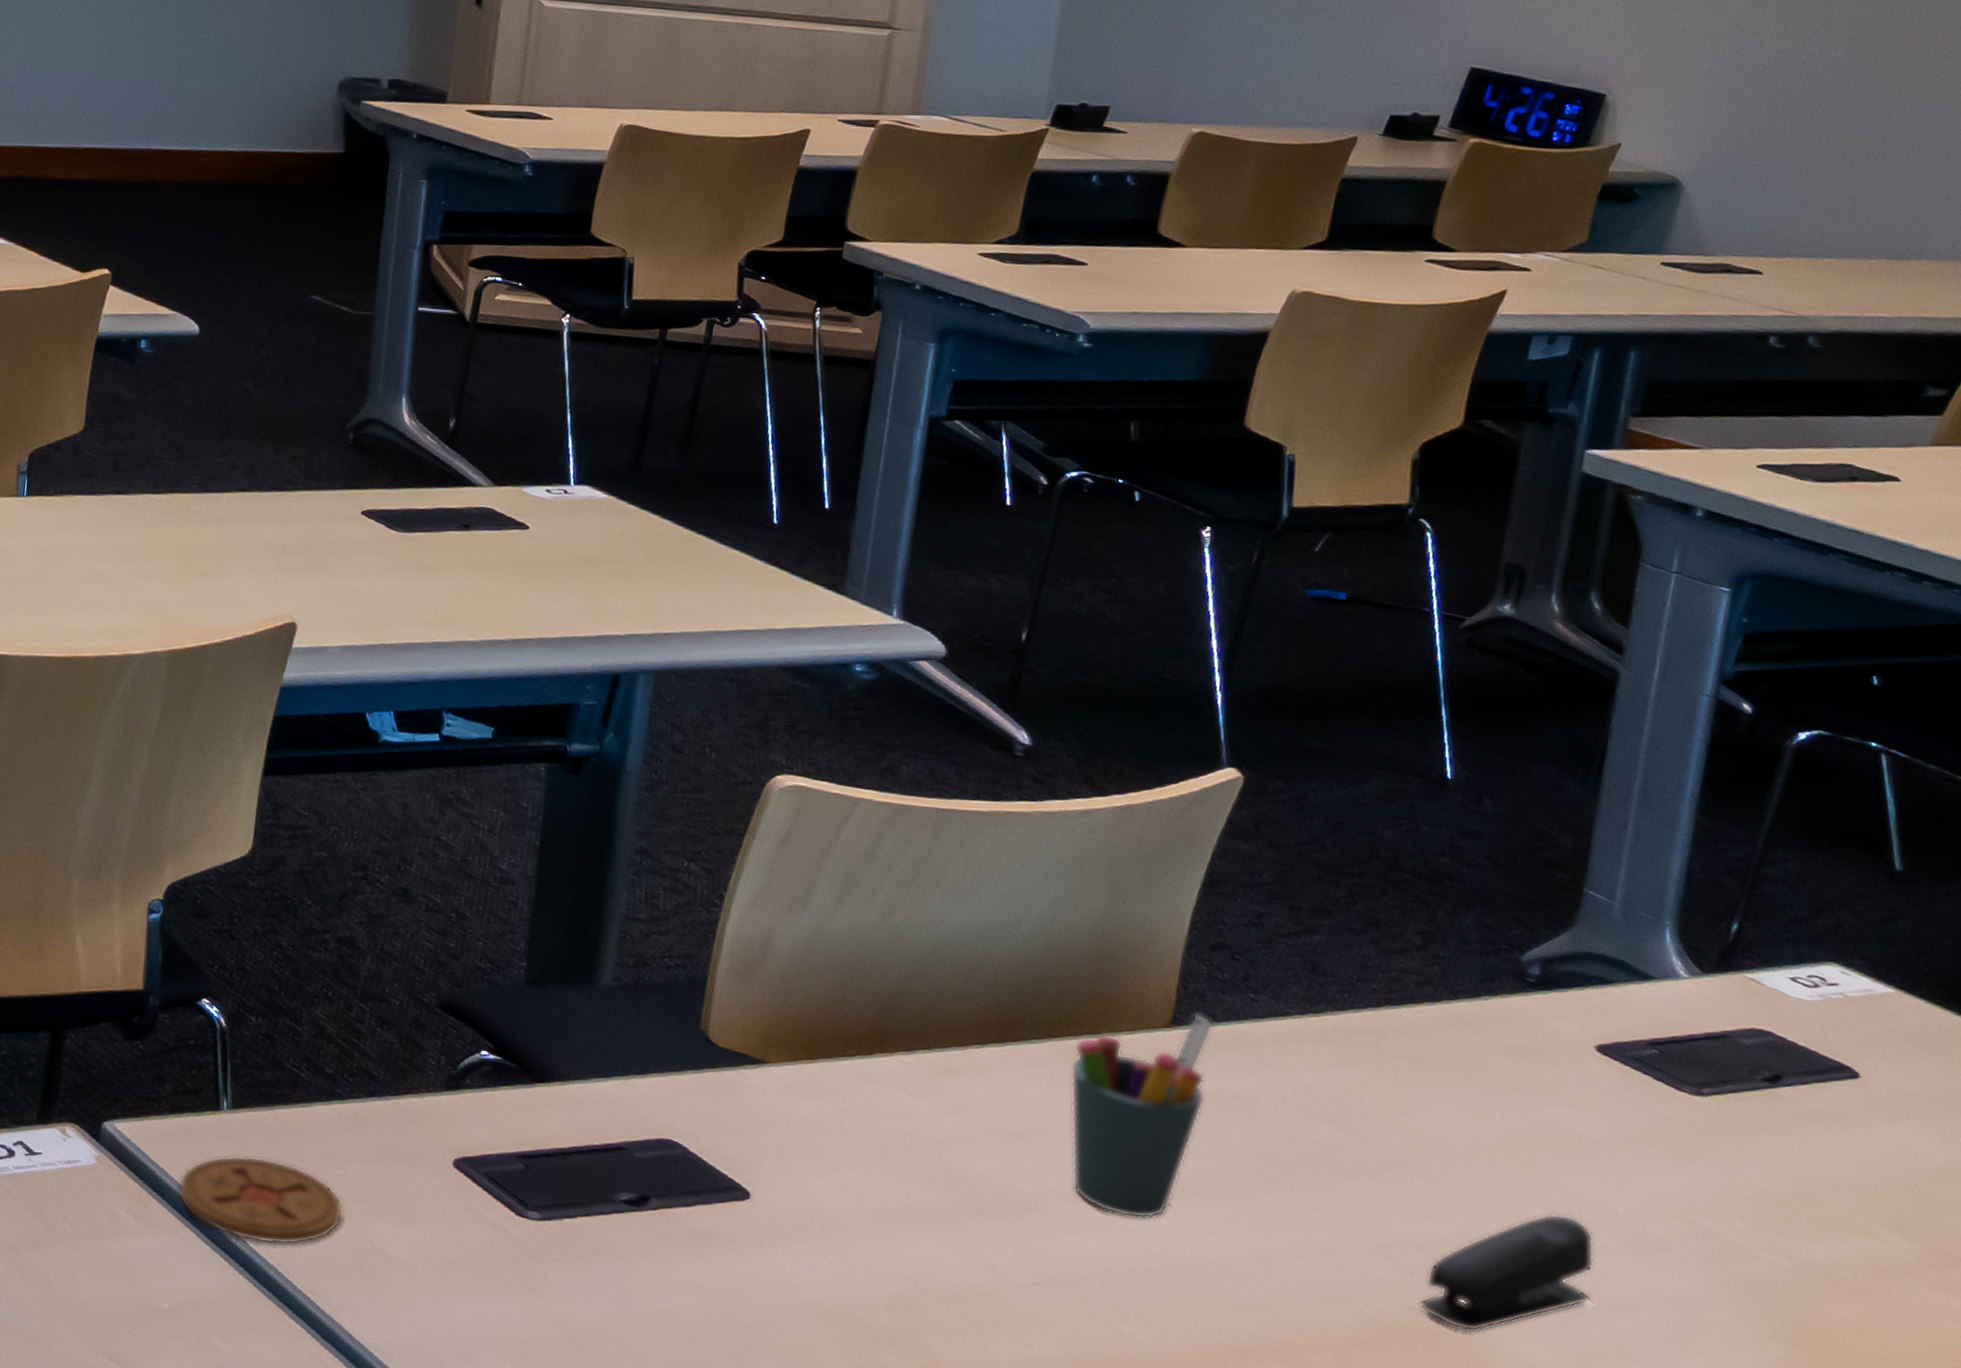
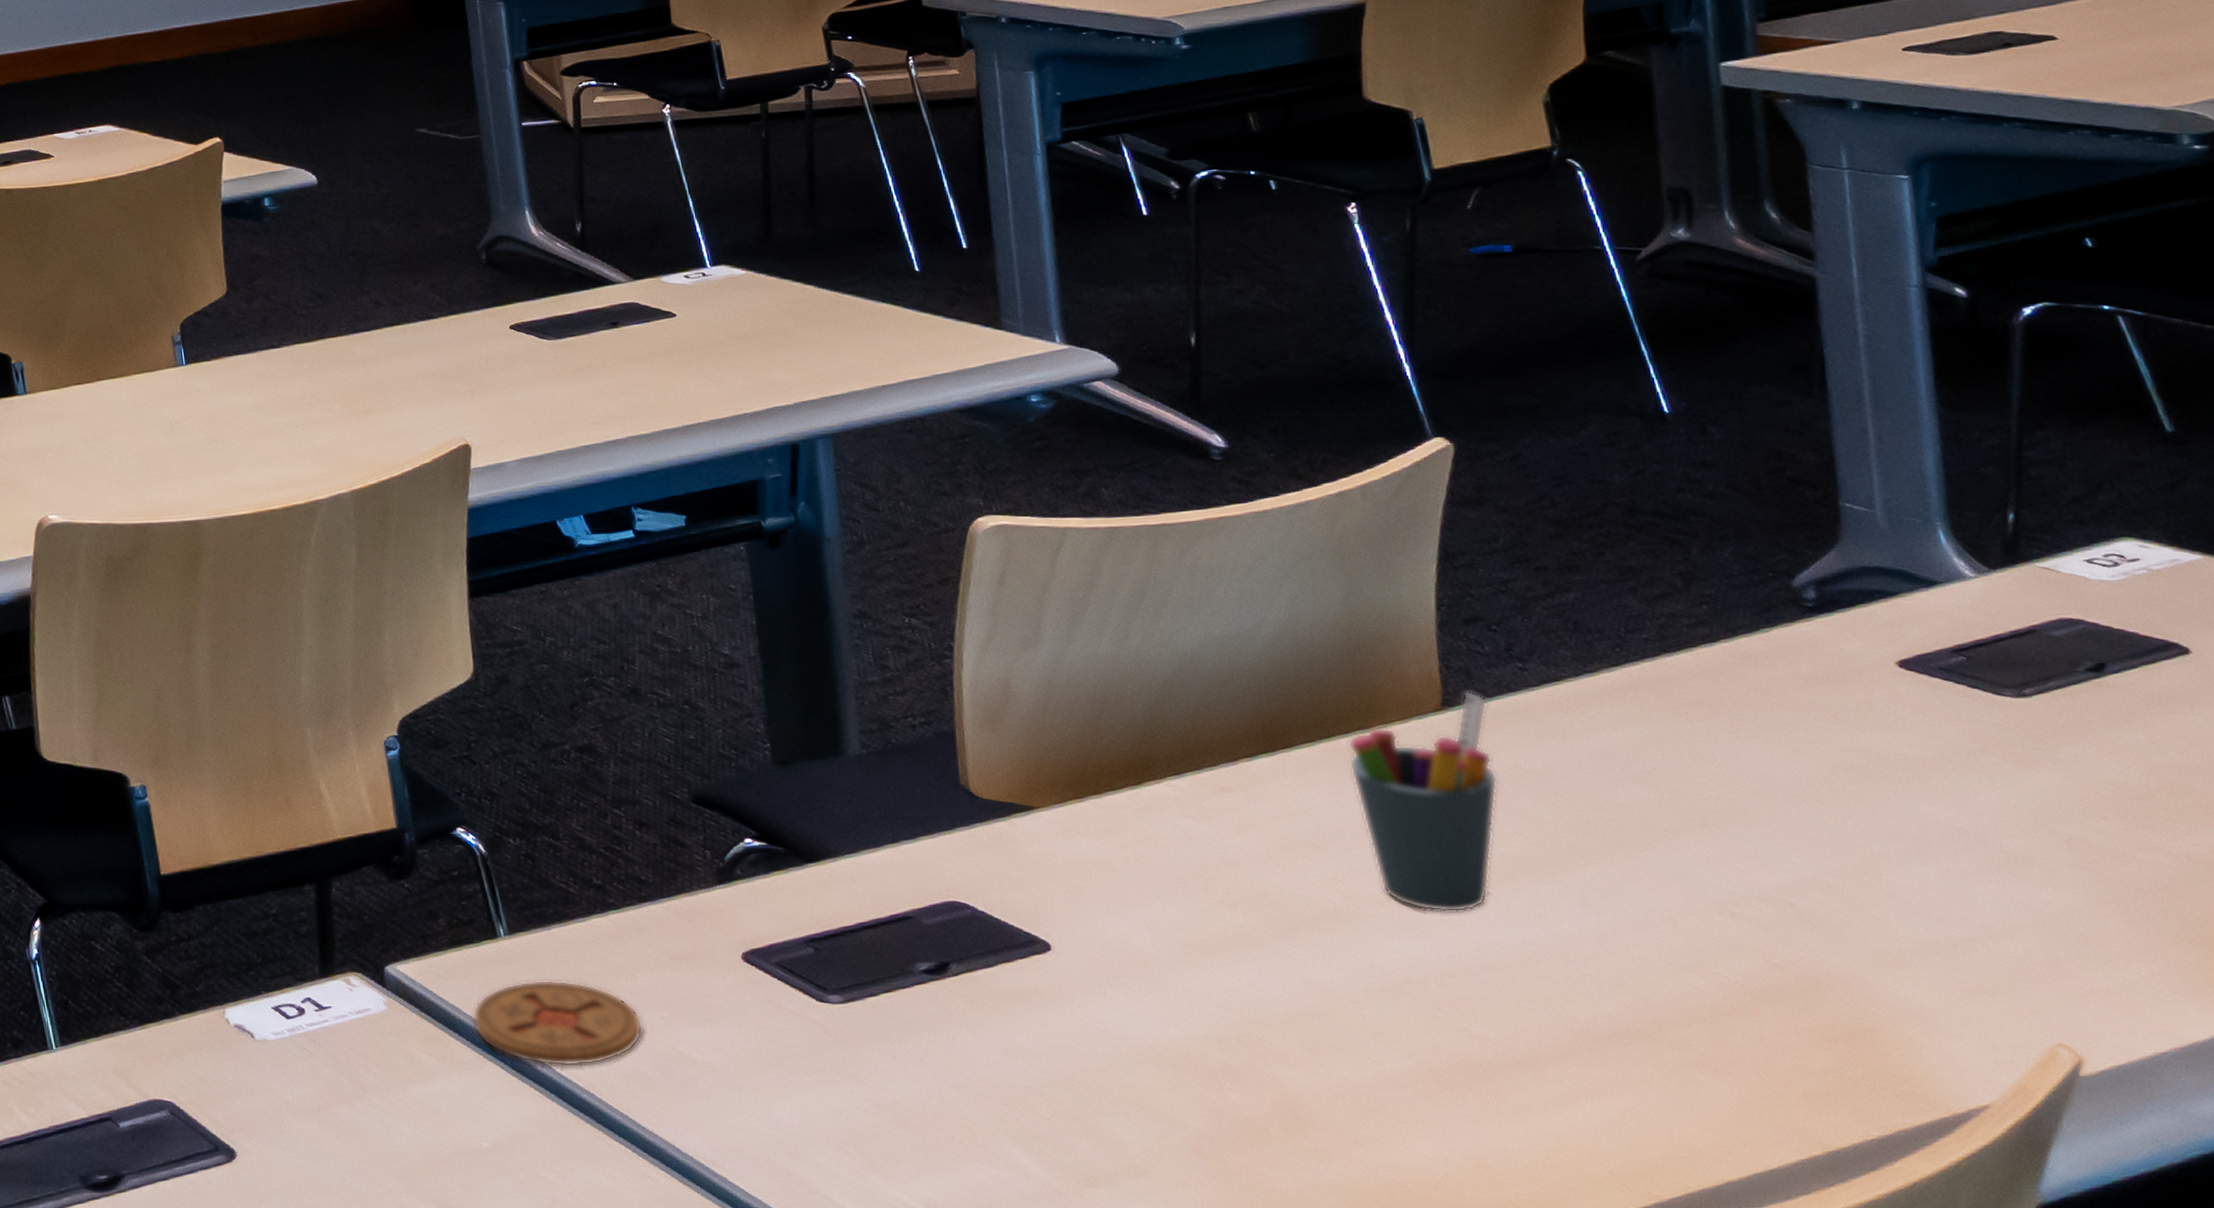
stapler: present [1419,1213,1595,1332] -> none [1781,843,1966,982]

